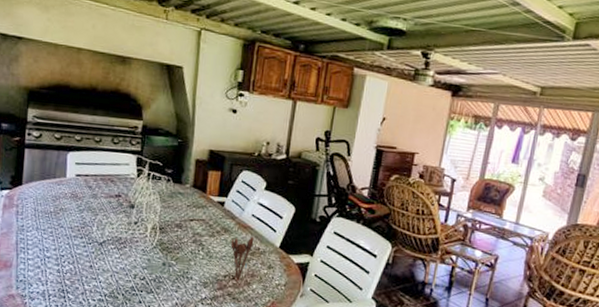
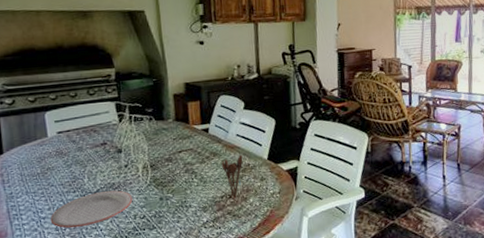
plate: none [54,243,136,275] -> present [50,190,133,228]

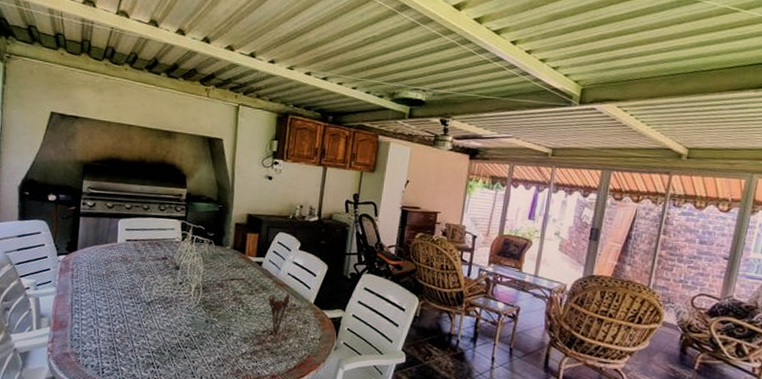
plate: present [50,190,133,228] -> none [105,303,181,333]

